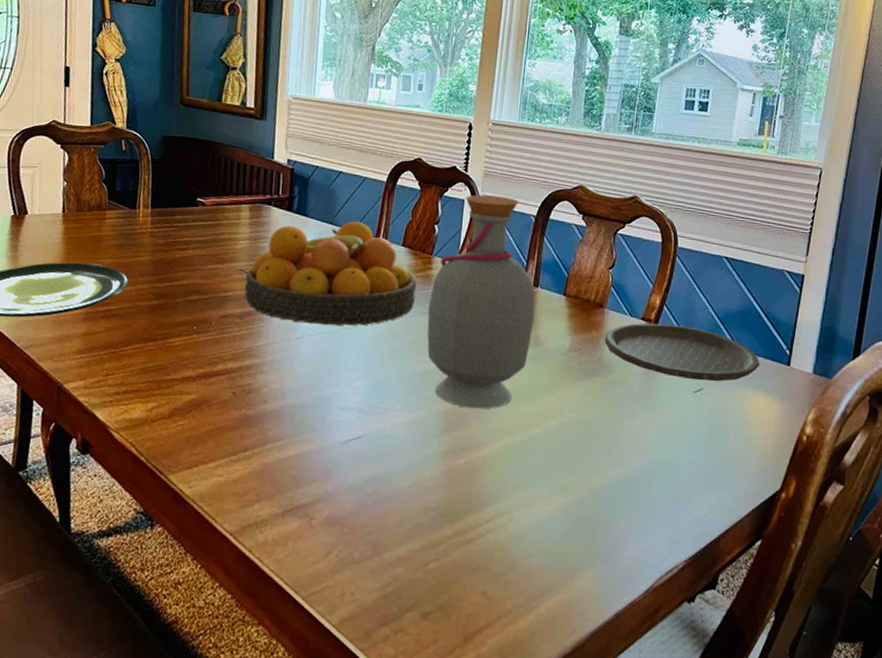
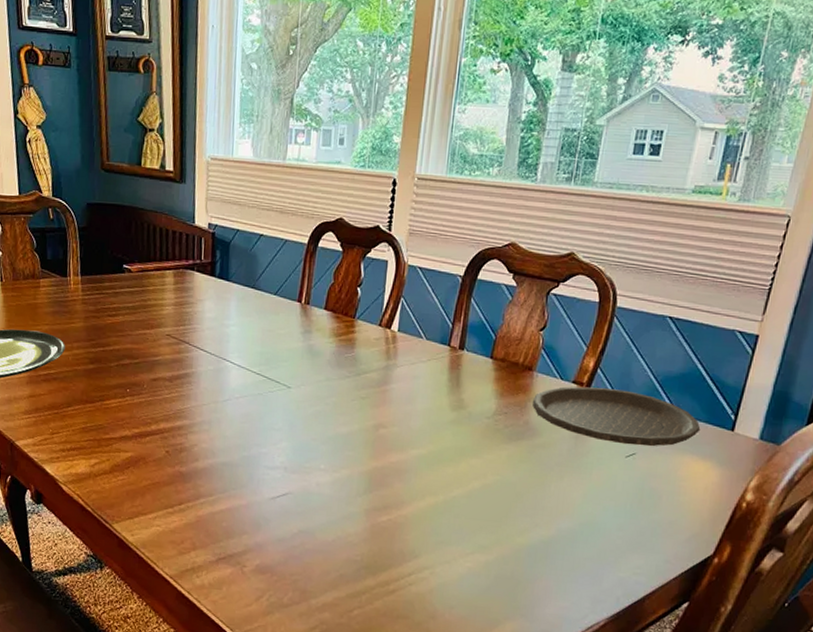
fruit bowl: present [244,221,417,326] -> none [173,285,339,389]
bottle: present [427,194,535,409] -> none [350,255,461,470]

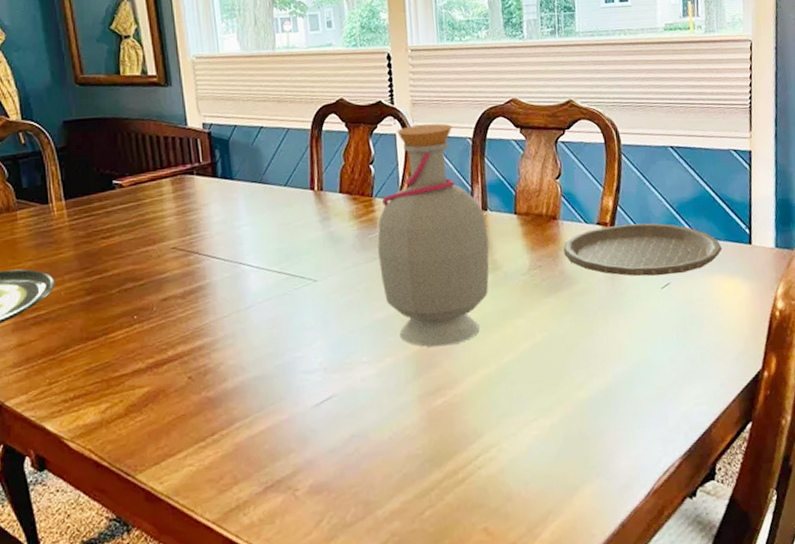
bottle: none [350,255,461,470] -> present [377,123,490,347]

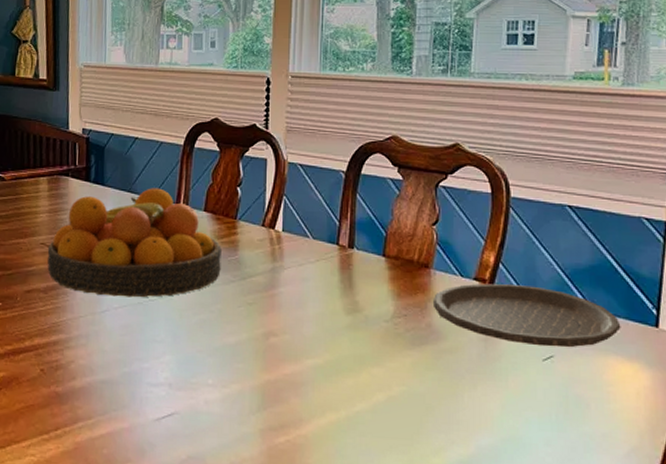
fruit bowl: none [180,175,363,292] -> present [47,188,222,298]
bottle: present [377,123,490,347] -> none [236,152,352,383]

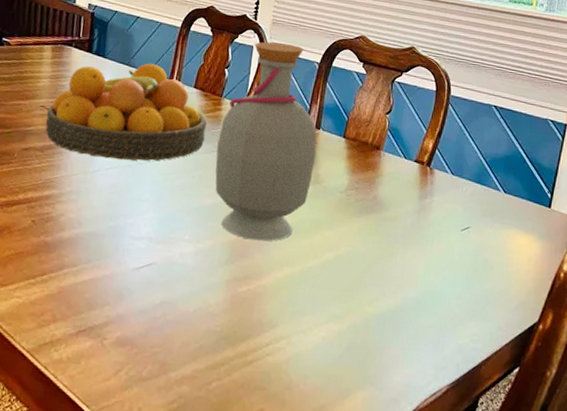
bottle: none [236,152,352,383] -> present [215,41,317,242]
plate: present [434,283,621,348] -> none [380,165,523,221]

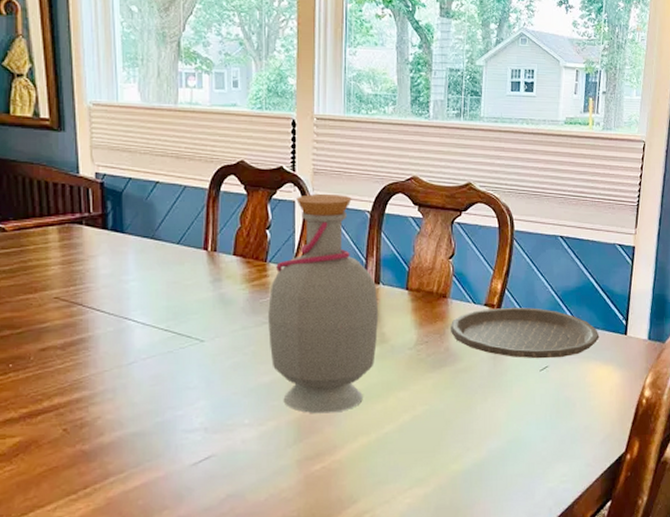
fruit bowl: present [45,63,207,161] -> none [62,234,253,347]
plate: none [380,165,523,221] -> present [451,307,600,359]

